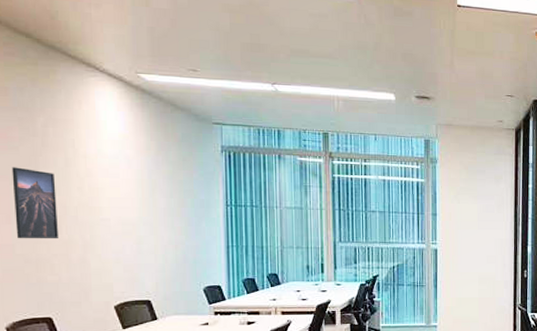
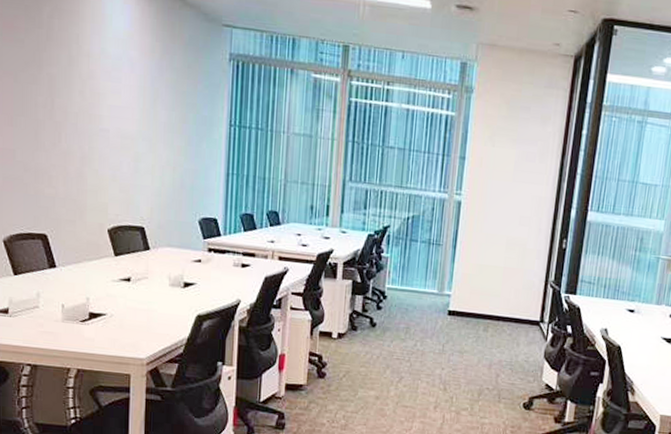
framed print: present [11,167,60,239] -> none [16,62,59,148]

